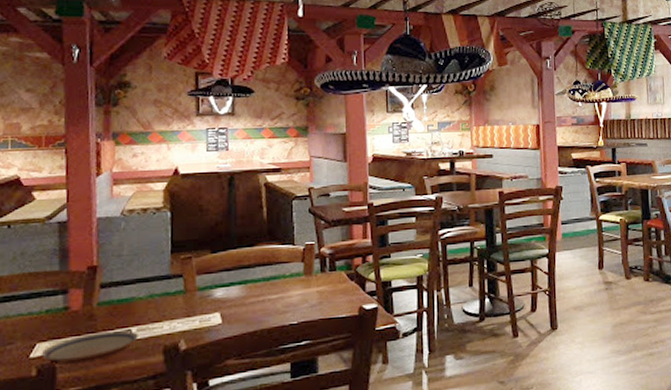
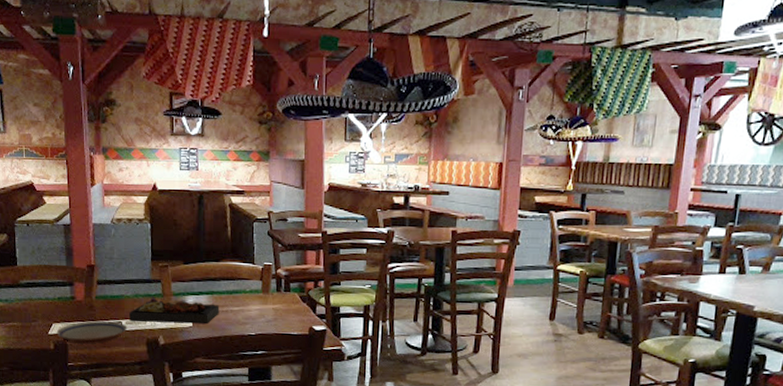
food platter: none [141,294,255,327] -> present [129,296,220,323]

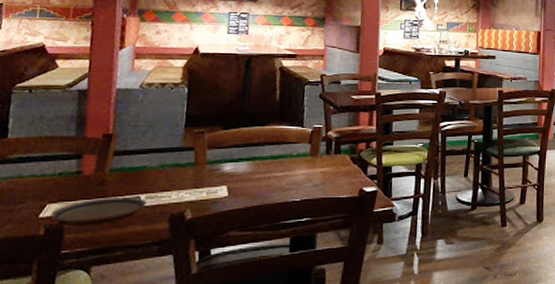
food platter: present [129,296,220,323] -> none [150,165,262,195]

